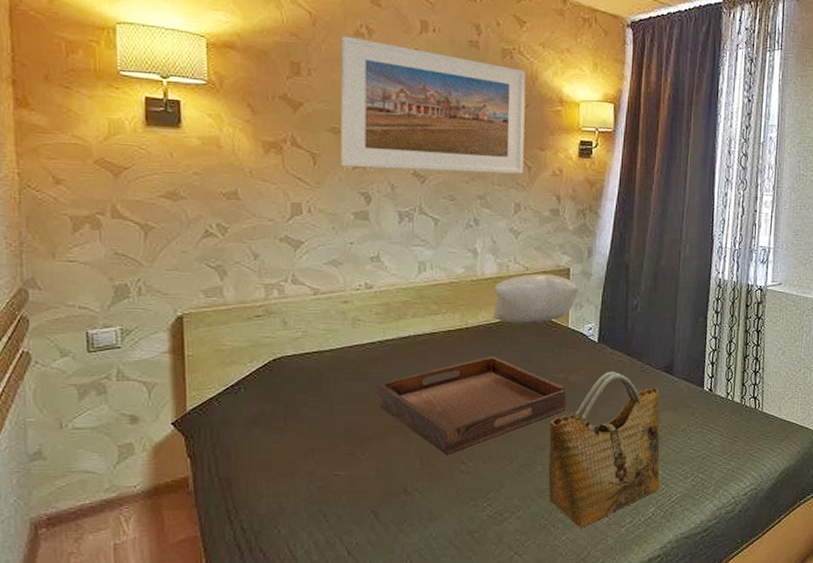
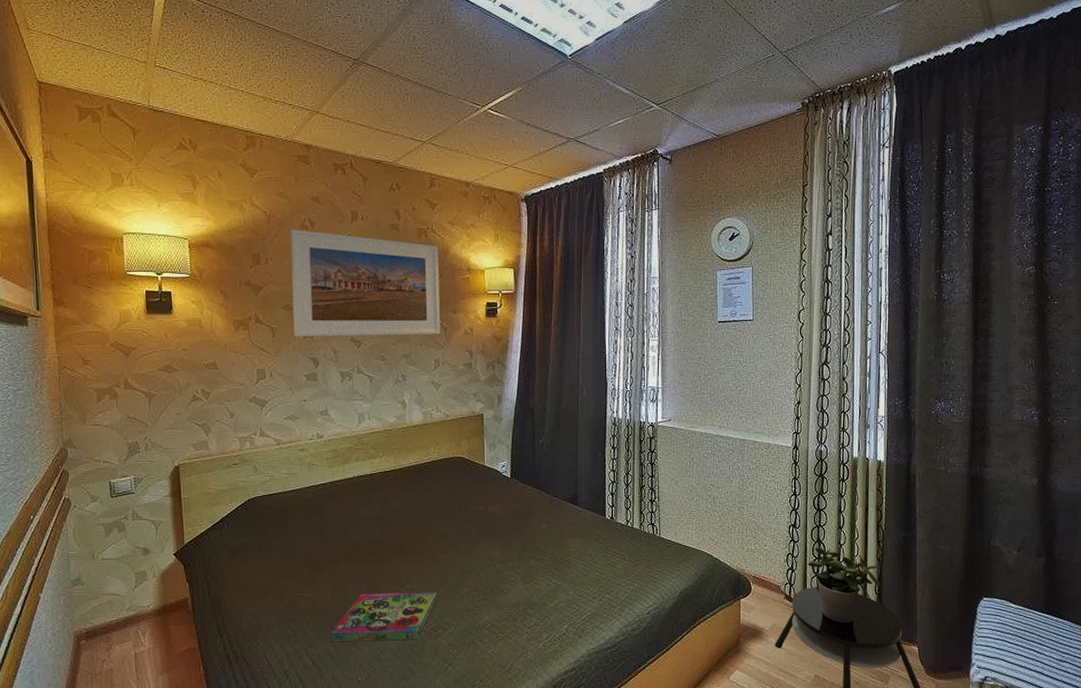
book: none [372,470,504,528] -> present [330,592,437,641]
serving tray: present [375,356,567,454] -> none [328,492,487,578]
pillow: present [493,273,578,324] -> none [420,419,492,464]
grocery bag: present [548,371,660,528] -> none [473,503,571,643]

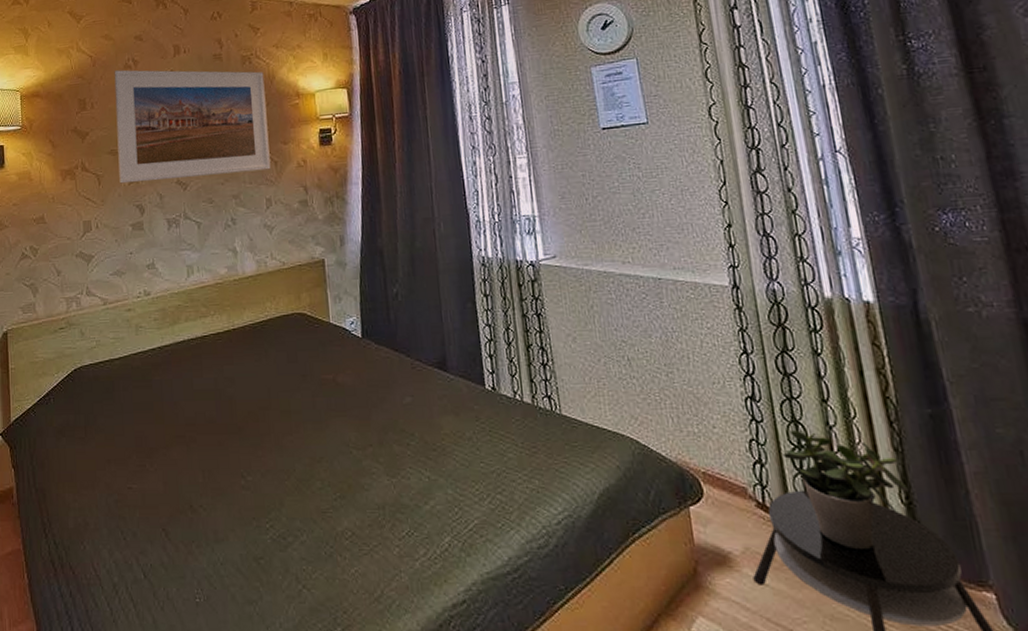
book: present [330,592,437,641] -> none [163,486,284,549]

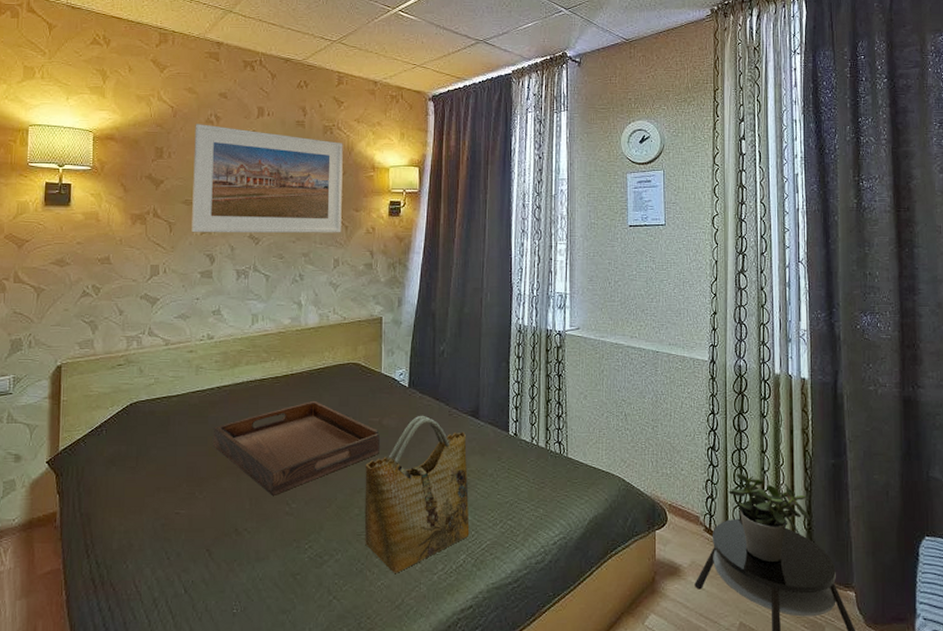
serving tray: none [158,357,338,467] -> present [212,400,381,495]
grocery bag: none [323,369,452,559] -> present [364,415,470,573]

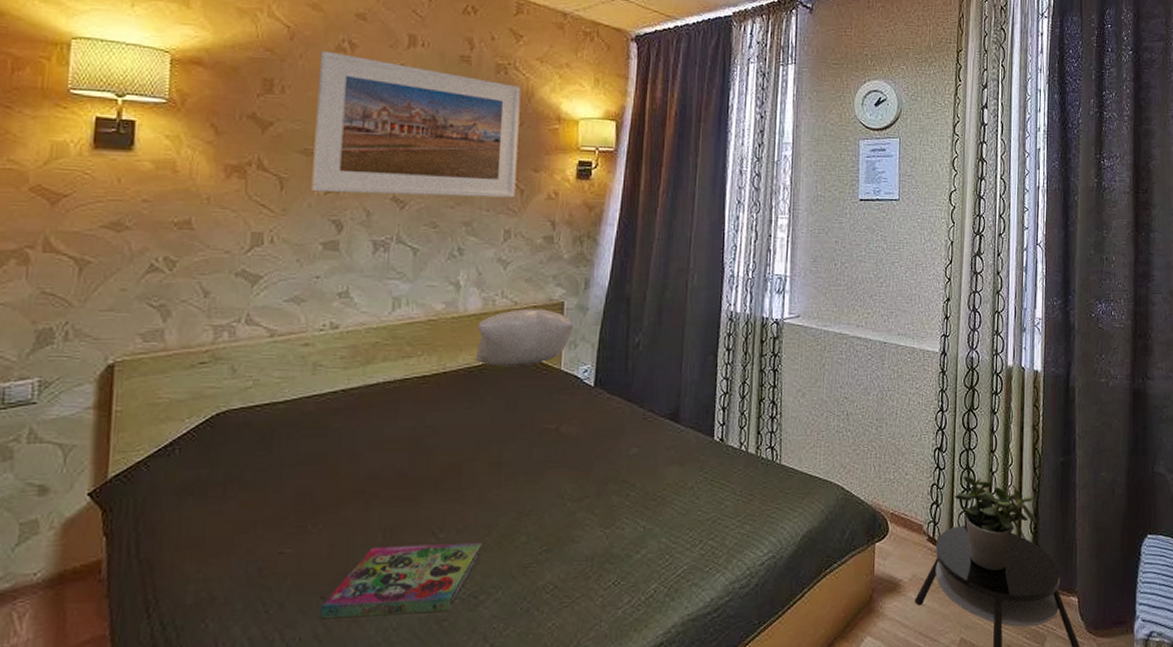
book: none [206,512,324,566] -> present [320,542,482,618]
serving tray: present [212,400,381,495] -> none [333,404,557,524]
pillow: none [315,323,390,370] -> present [475,308,573,367]
grocery bag: present [364,415,470,573] -> none [532,419,664,611]

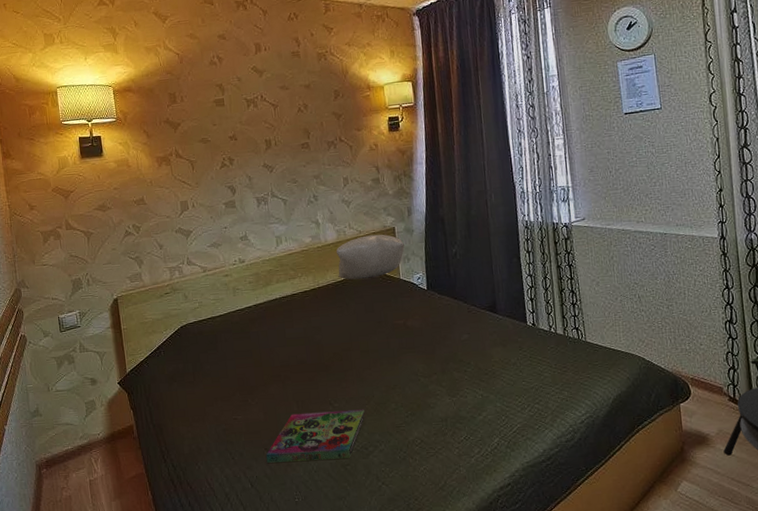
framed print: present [311,51,521,198] -> none [200,66,347,168]

